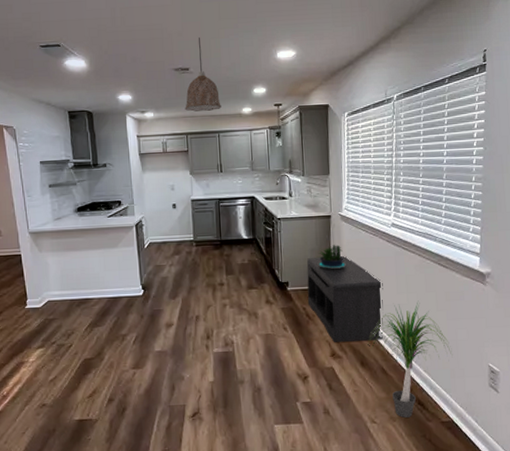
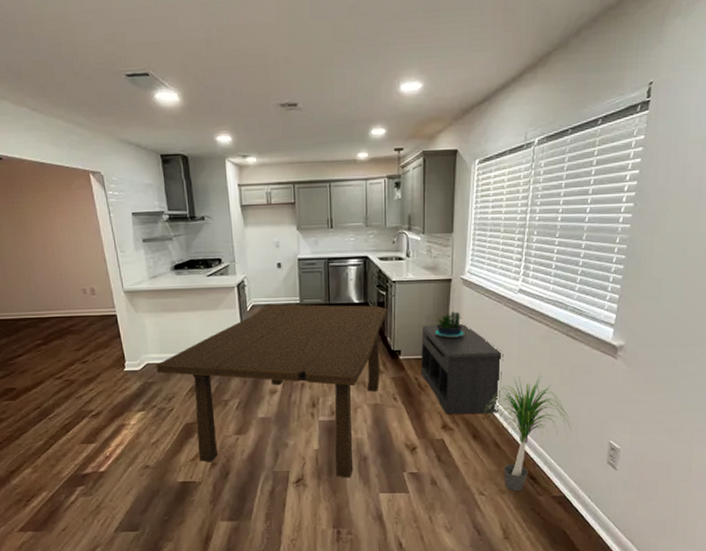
dining table: none [57,240,274,410] -> present [156,304,387,478]
pendant lamp: present [185,38,221,112] -> none [292,65,334,157]

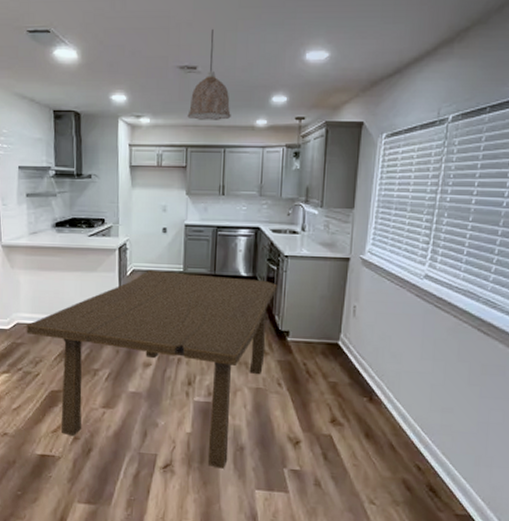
pendant lamp: none [292,65,334,157] -> present [187,29,231,120]
bench: present [420,324,504,414] -> none [309,306,405,411]
potted plant: present [433,311,466,338] -> none [326,293,363,322]
potted plant: present [482,373,572,491] -> none [376,370,481,504]

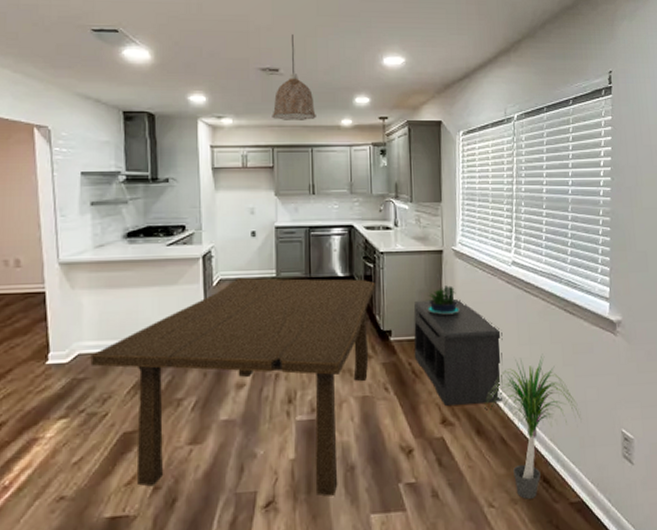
bench: none [309,306,405,411] -> present [413,299,503,406]
potted plant: none [326,293,363,322] -> present [426,285,461,315]
potted plant: none [376,370,481,504] -> present [484,353,582,499]

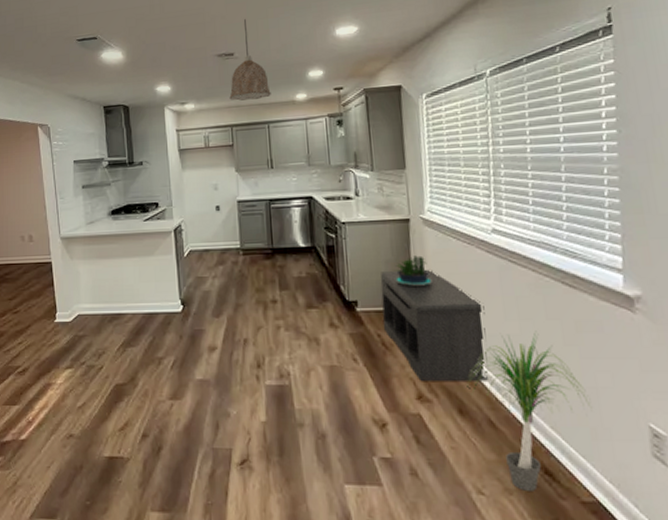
dining table: present [90,278,375,496] -> none [87,249,339,461]

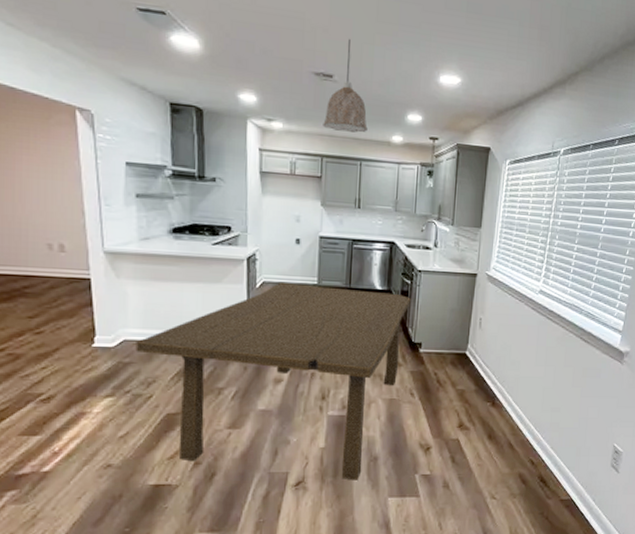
dining table: none [87,249,339,461] -> present [135,283,411,481]
bench: present [380,270,488,381] -> none [440,319,522,413]
potted plant: present [394,255,434,286] -> none [455,307,488,333]
potted plant: present [467,330,592,491] -> none [498,374,581,494]

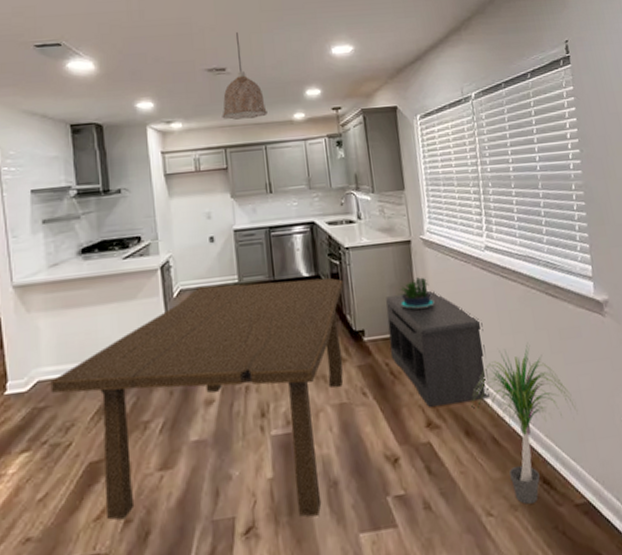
bench: none [440,319,522,413] -> present [385,291,490,407]
potted plant: none [455,307,488,333] -> present [399,277,436,310]
potted plant: none [498,374,581,494] -> present [471,342,578,505]

